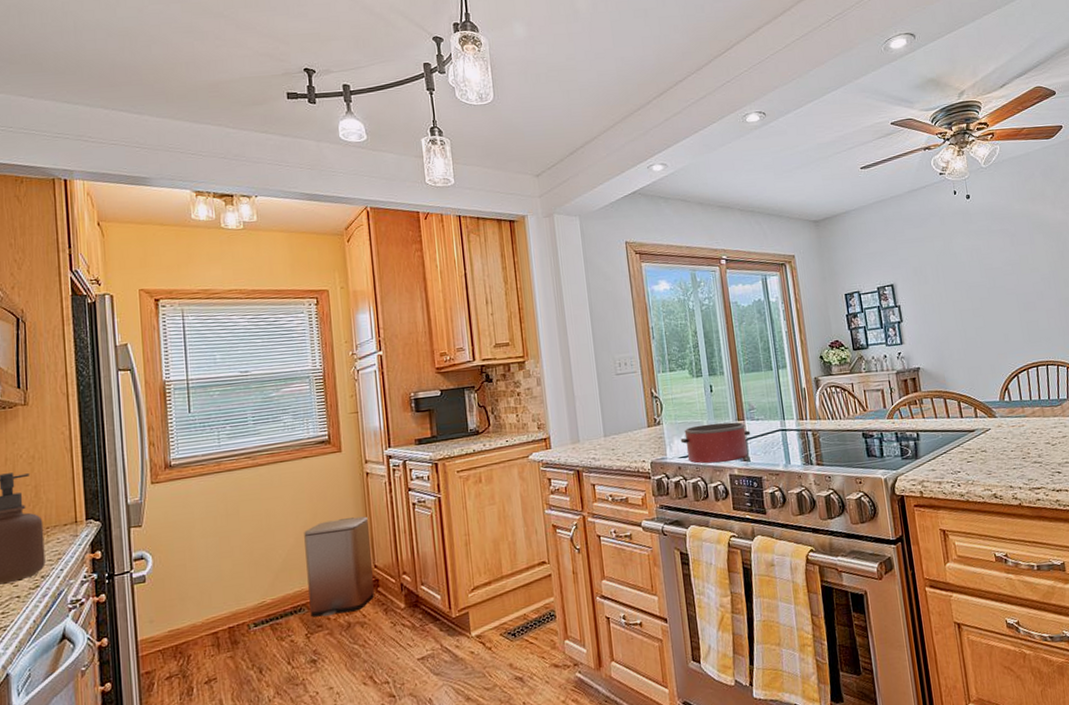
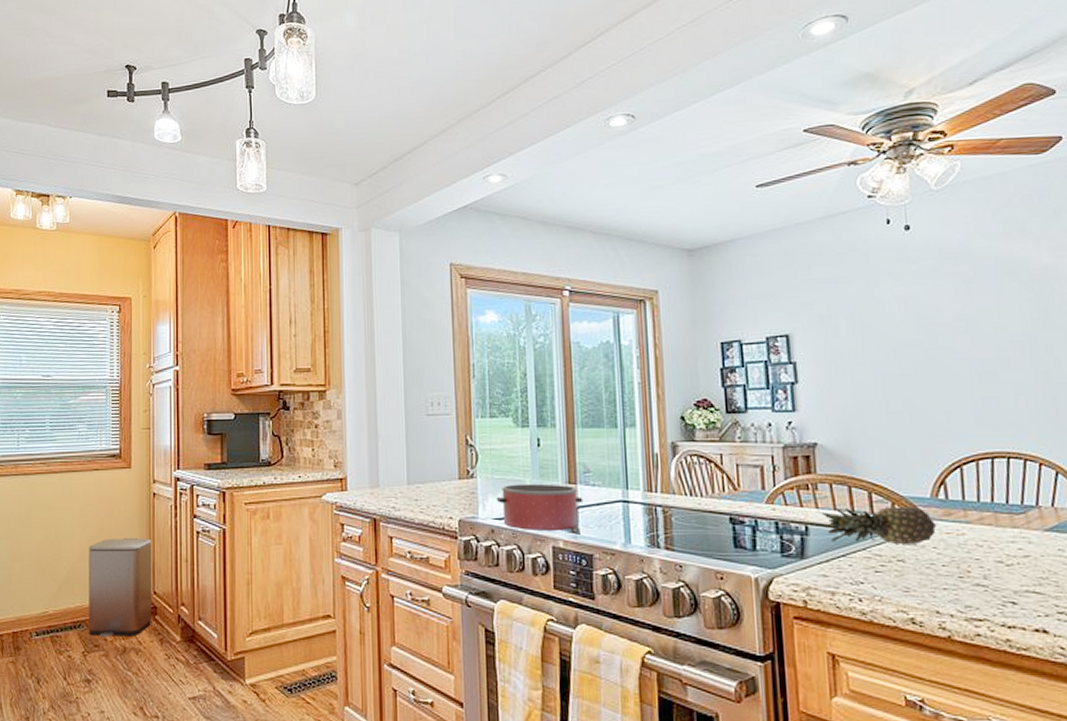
fruit: none [927,409,1005,443] -> present [821,507,936,545]

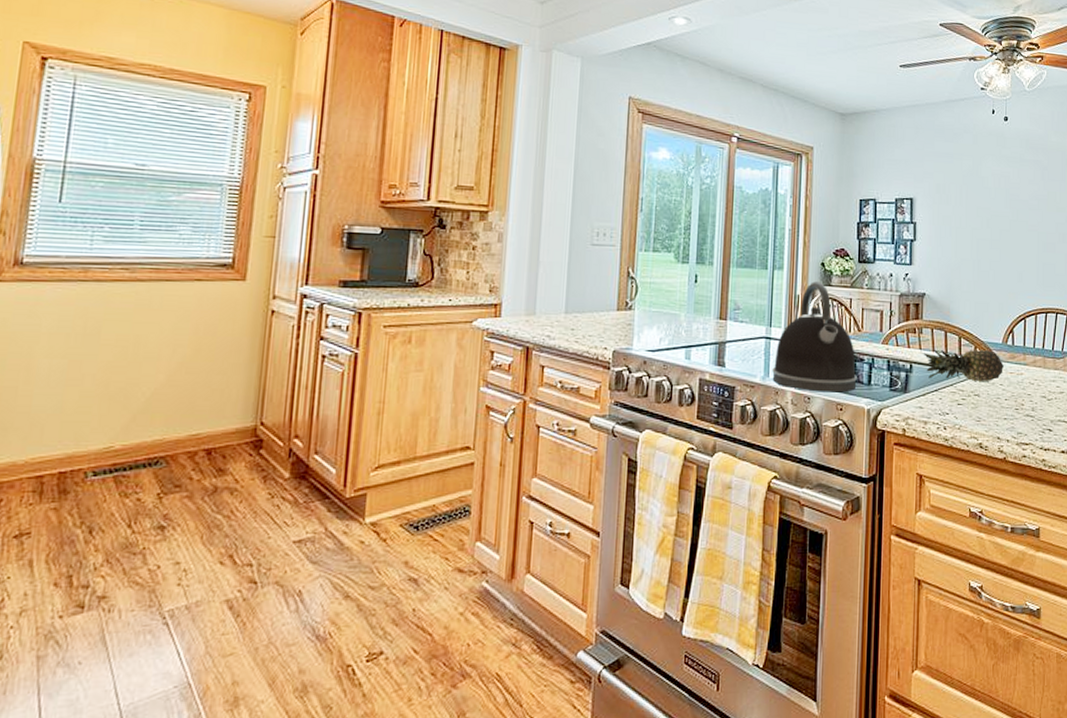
pedal bin: present [89,538,151,638] -> none [168,360,263,476]
cooking pot: present [496,483,583,532] -> none [651,317,731,364]
kettle: none [634,437,740,560] -> present [772,281,858,393]

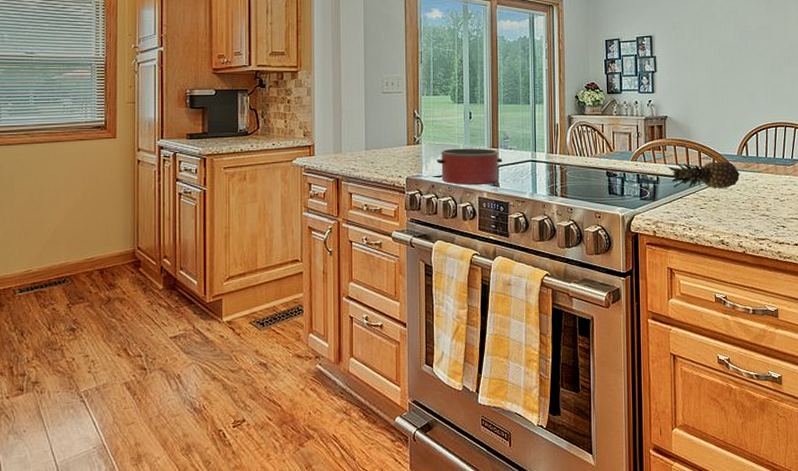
cooking pot: none [651,317,731,364] -> present [436,148,503,186]
kettle: present [772,281,858,393] -> none [539,112,613,204]

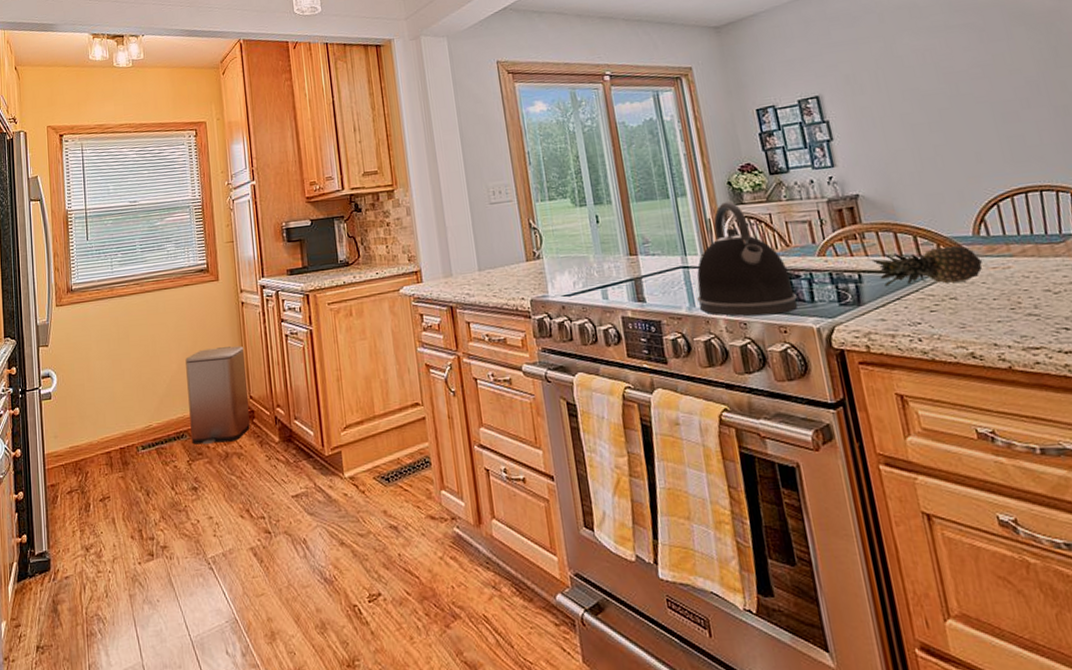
pedal bin: none [73,200,135,290] -> present [185,346,250,445]
cooking pot: present [436,148,503,186] -> none [563,257,646,304]
kettle: none [539,112,613,204] -> present [697,201,798,317]

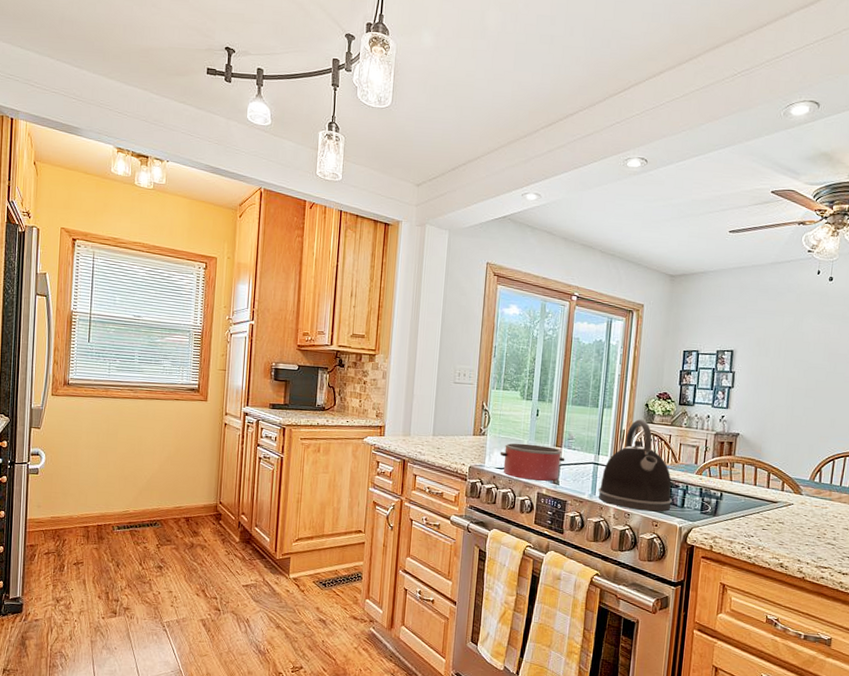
pedal bin: present [185,346,250,445] -> none [163,456,220,536]
cooking pot: none [563,257,646,304] -> present [500,443,565,482]
fruit: present [871,246,983,287] -> none [733,481,809,512]

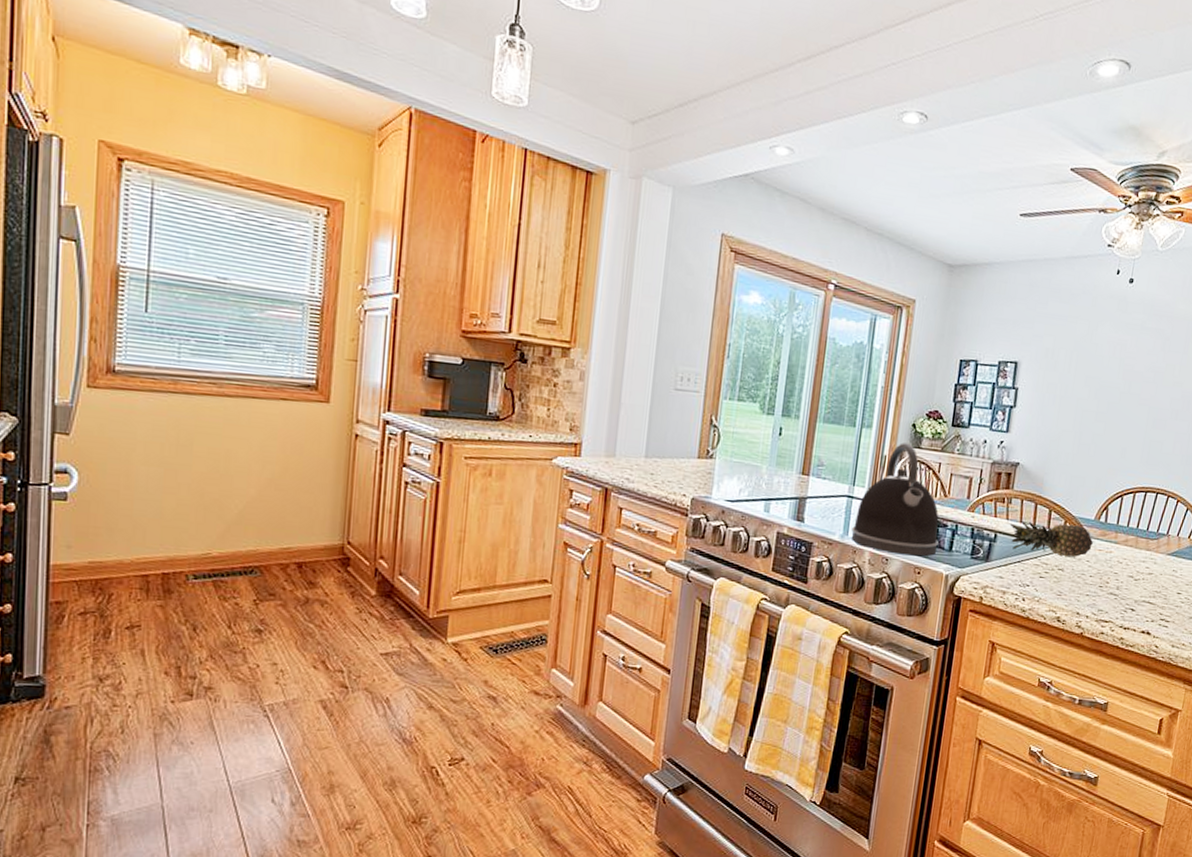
cooking pot: present [500,443,565,482] -> none [731,469,813,518]
fruit: none [733,481,809,512] -> present [1009,520,1093,557]

